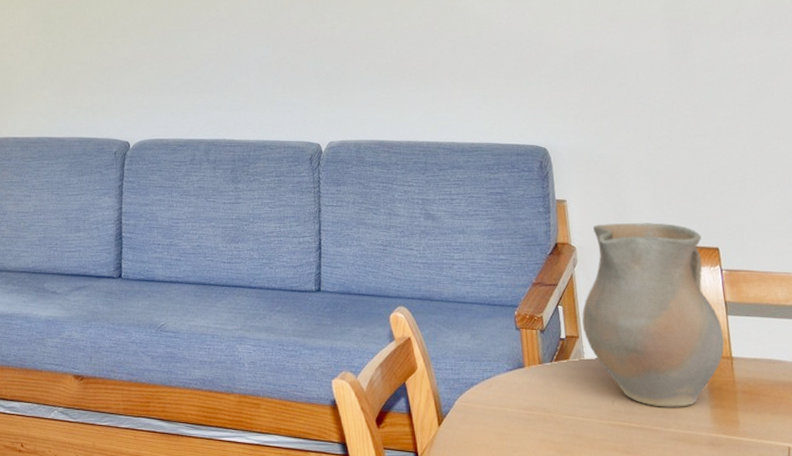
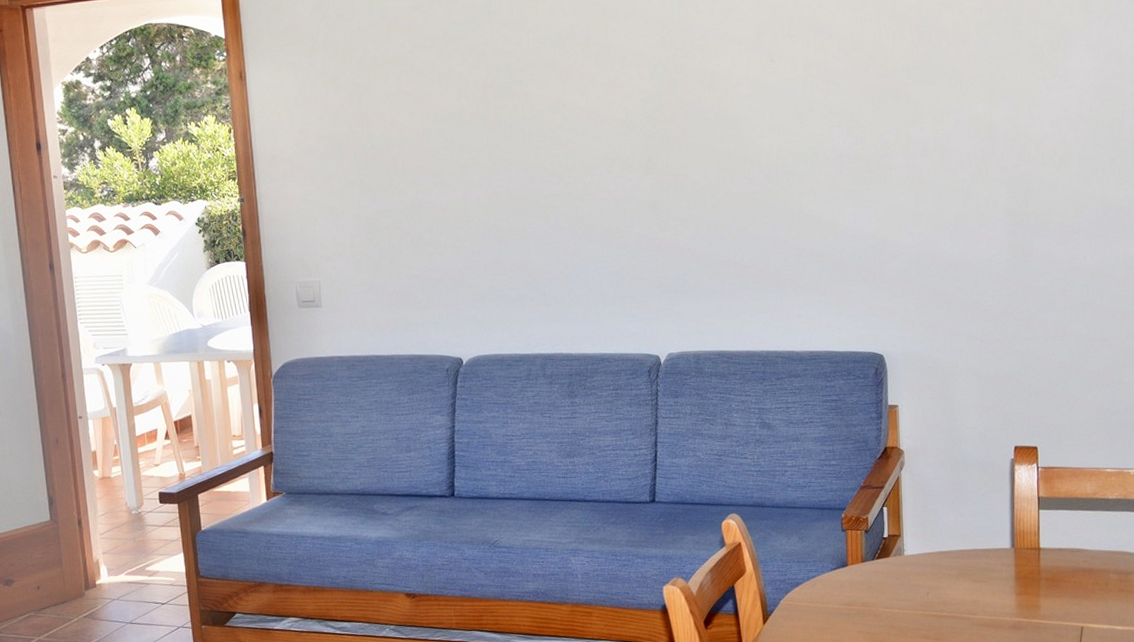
ceramic pitcher: present [582,223,725,407] -> none [905,425,1034,597]

